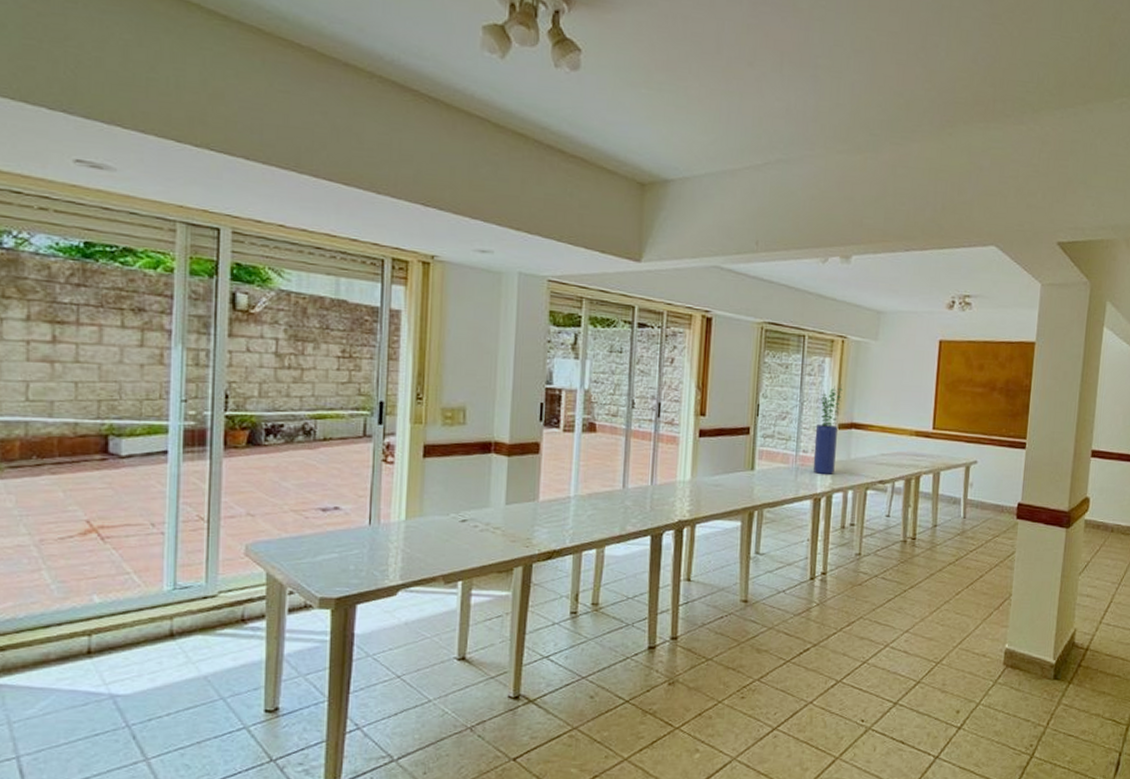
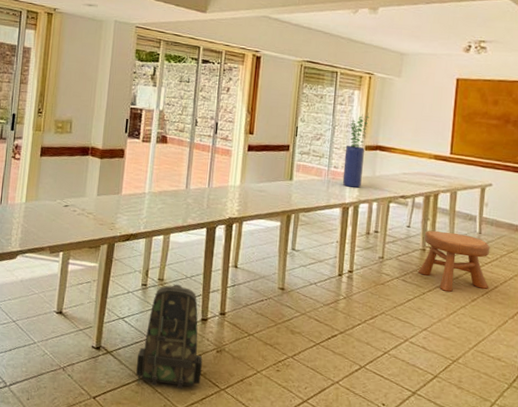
backpack: none [568,608,652,735] -> present [136,284,203,389]
stool: none [899,518,976,586] -> present [418,230,491,292]

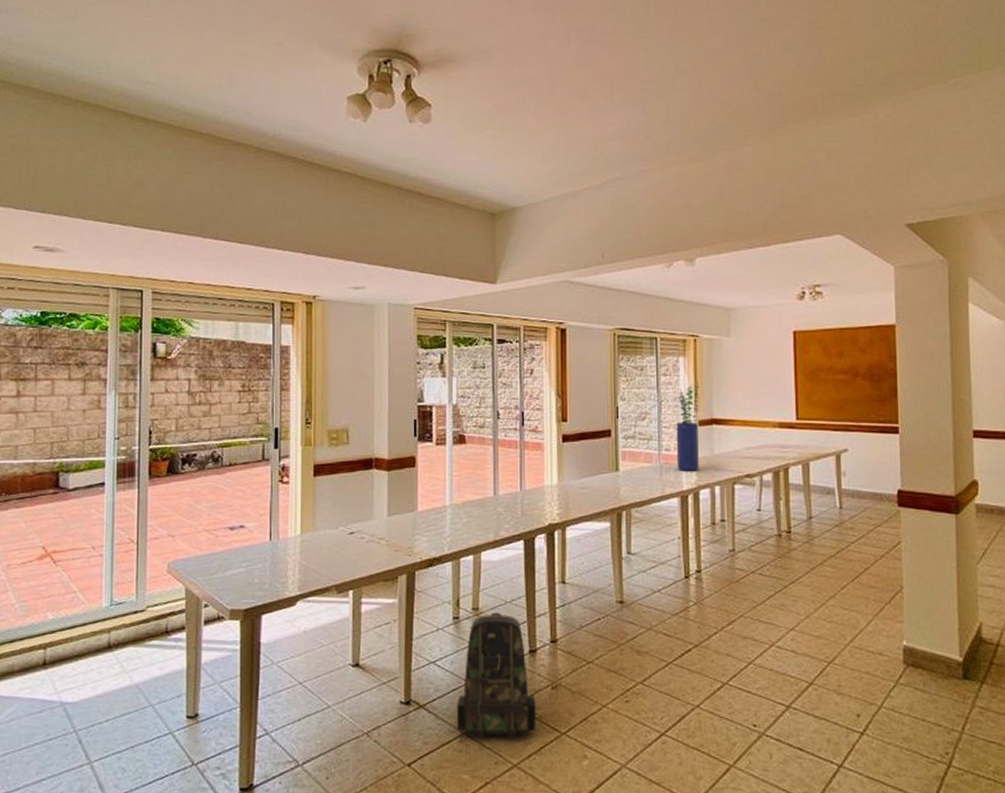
stool: present [418,230,491,292] -> none [776,511,858,581]

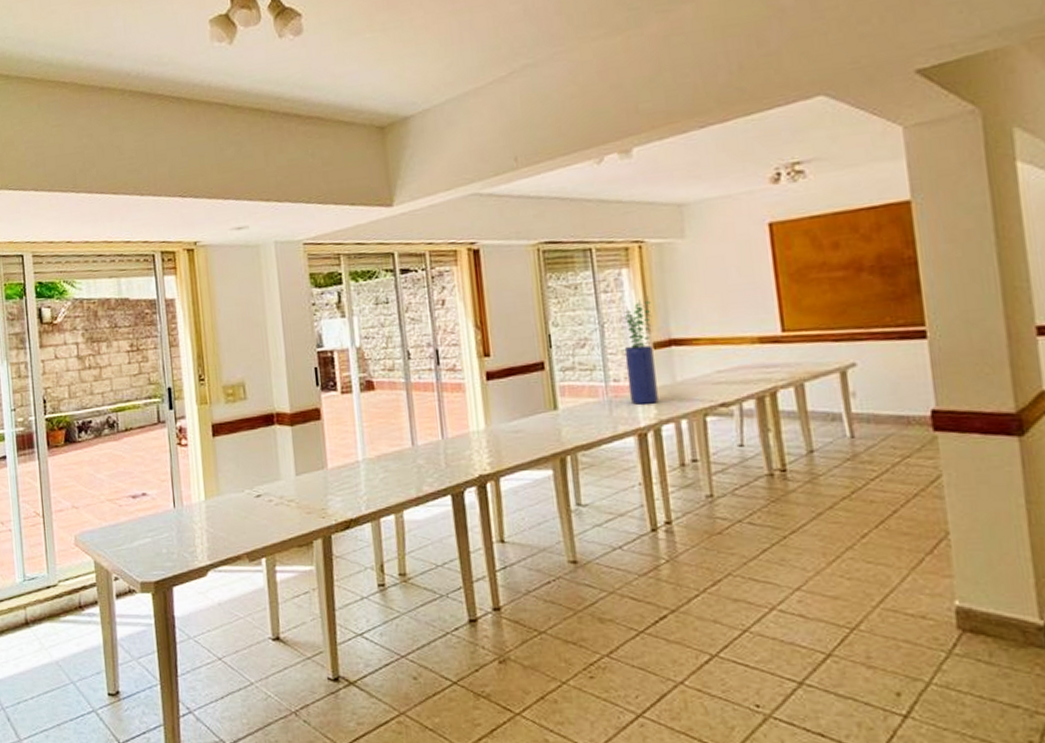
backpack: present [457,612,536,740] -> none [391,577,485,721]

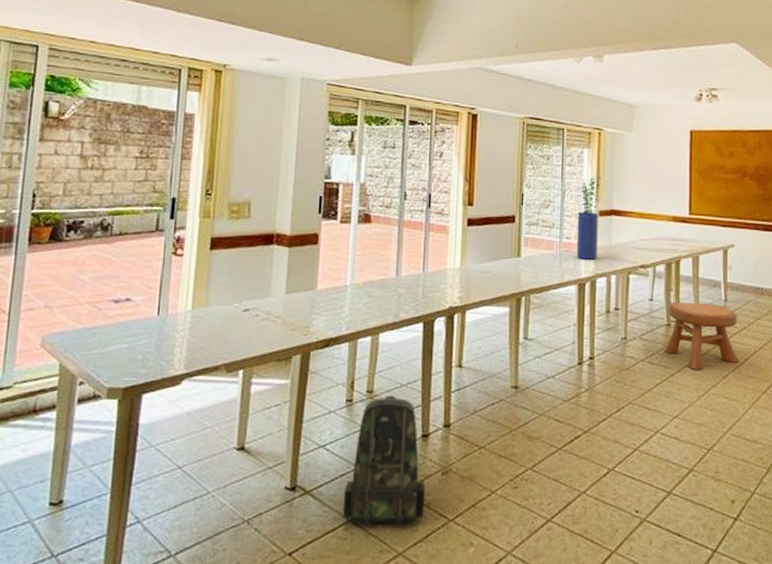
backpack: none [391,577,485,721] -> present [343,395,425,528]
stool: none [767,442,883,529] -> present [665,302,738,370]

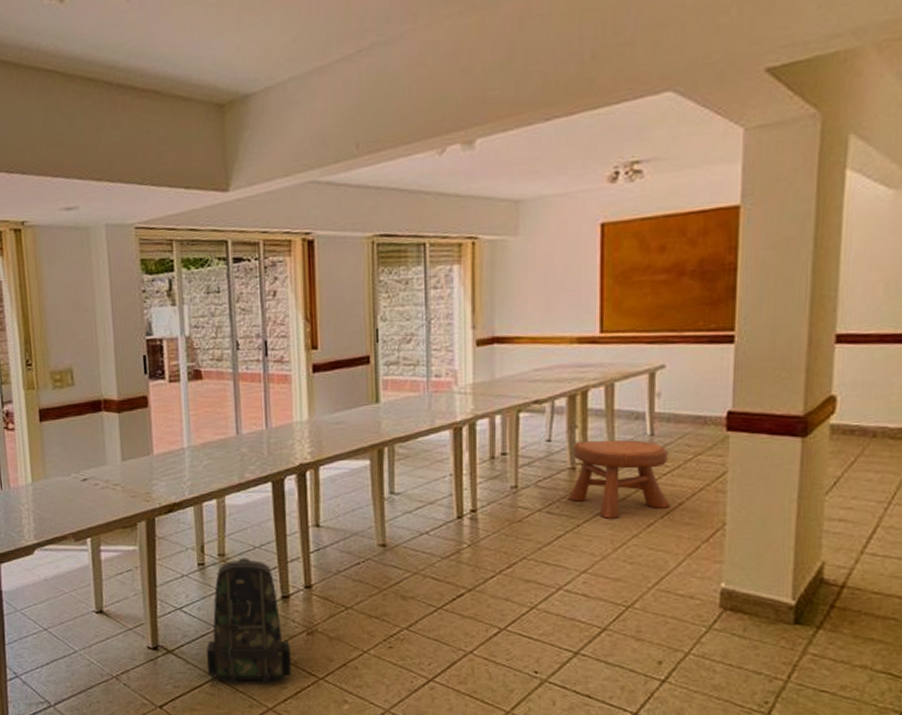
vase: present [576,173,602,260] -> none [448,293,478,400]

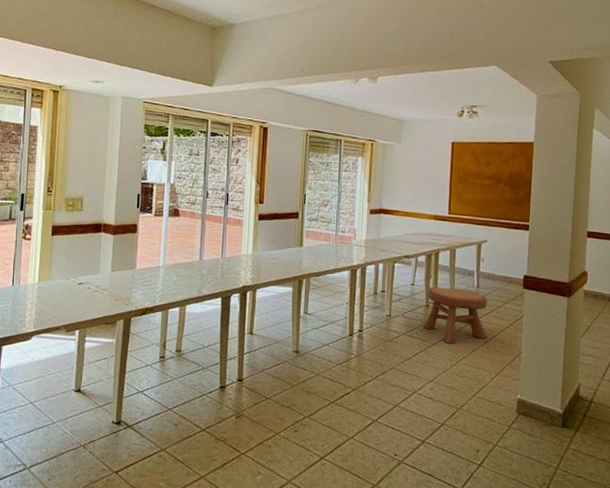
backpack: present [207,558,292,684] -> none [158,354,223,457]

